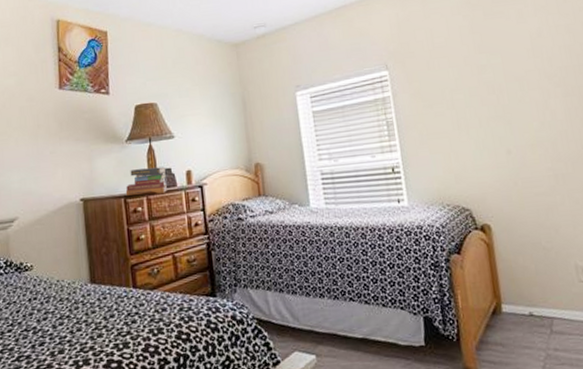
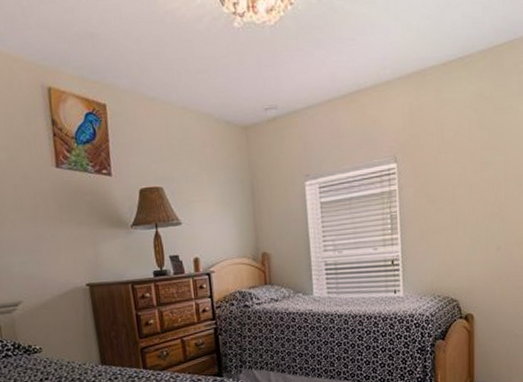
books: present [125,166,167,197] -> none [132,253,175,283]

